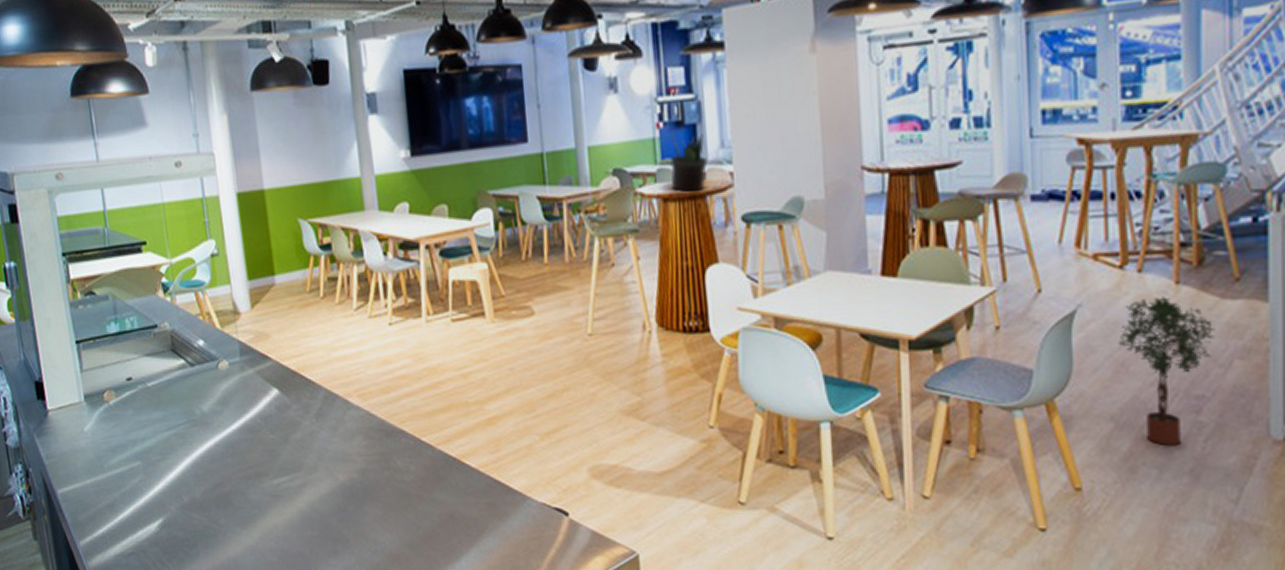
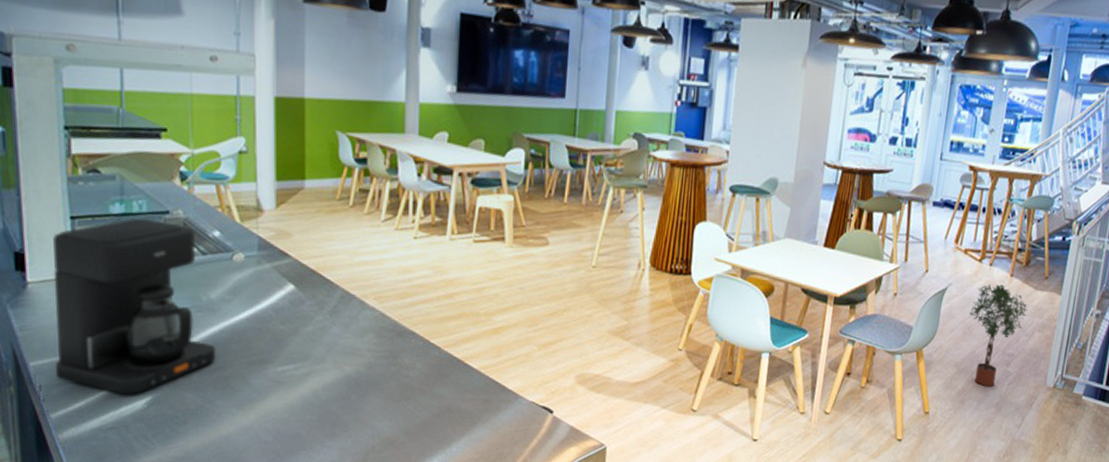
coffee maker: none [64,334,216,518] -> present [53,218,216,395]
planter: present [669,132,709,193] -> none [679,110,712,163]

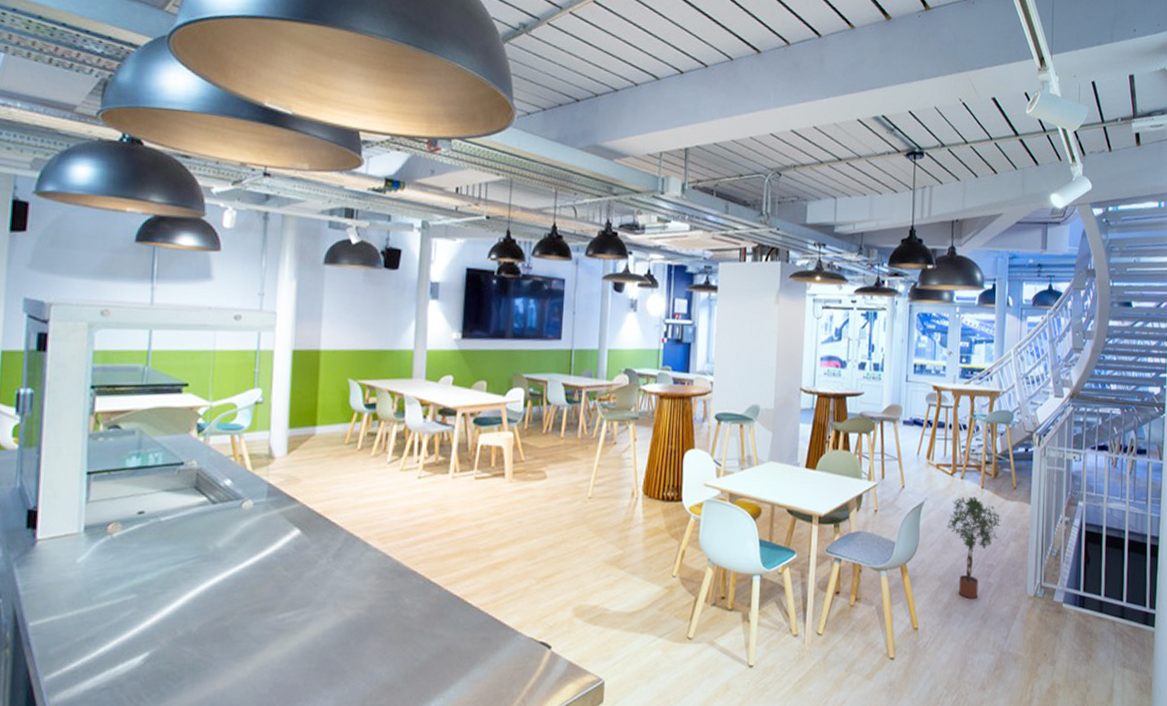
coffee maker: present [53,218,216,395] -> none [54,470,219,652]

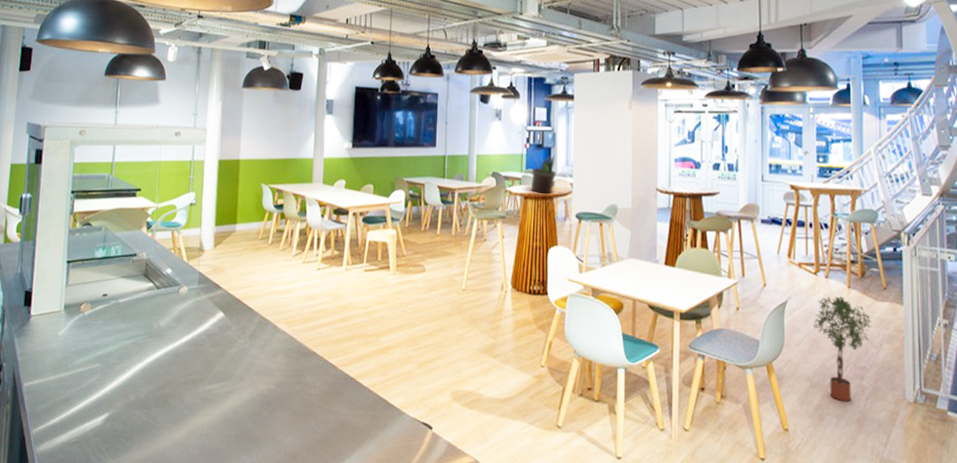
planter: none [667,346,696,394] -> present [530,151,557,195]

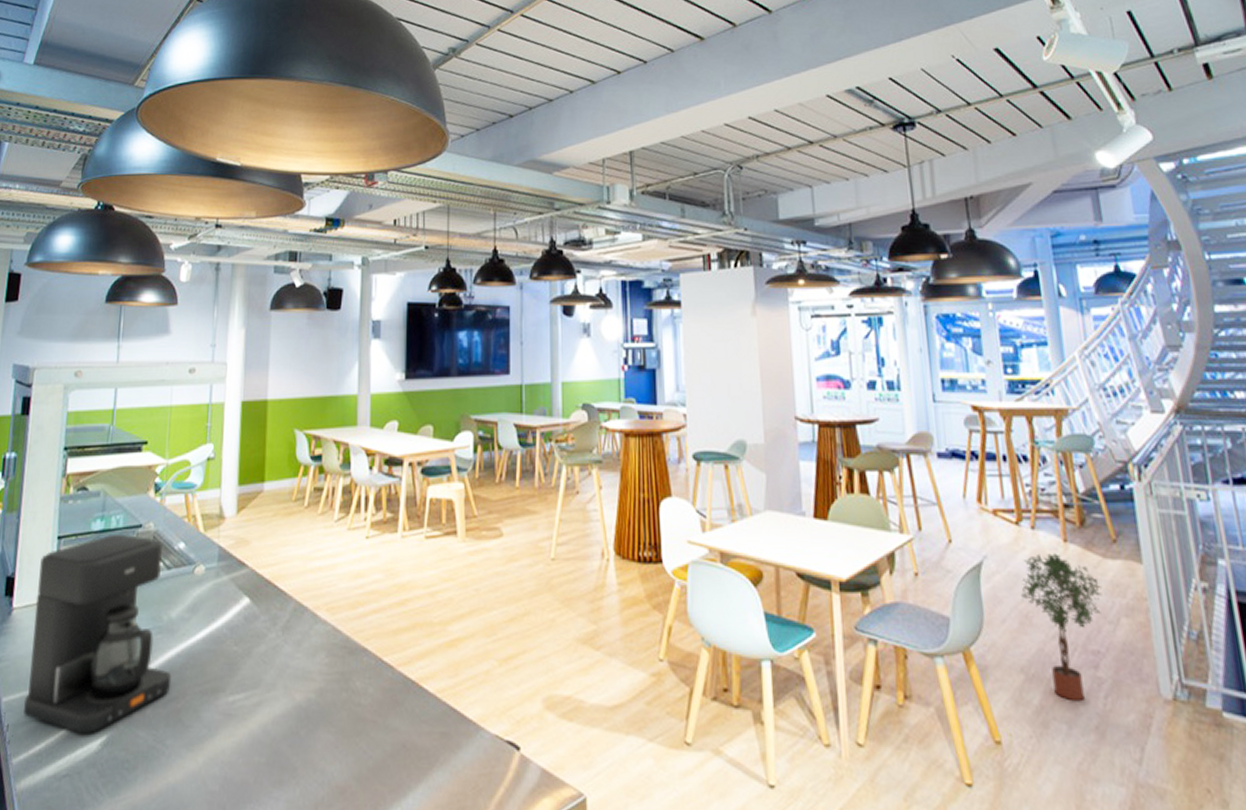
coffee maker: none [41,260,161,412] -> present [23,533,172,734]
planter: present [530,151,557,195] -> none [631,374,665,430]

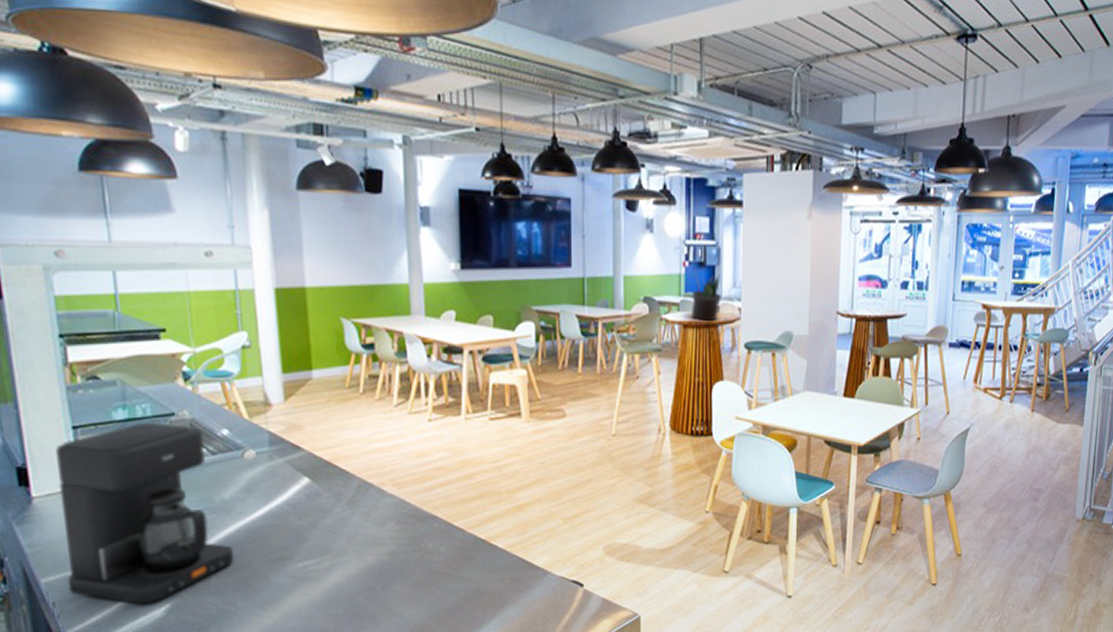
planter: none [631,374,665,430] -> present [690,270,722,322]
potted tree: present [1020,553,1102,702] -> none [993,420,1051,524]

